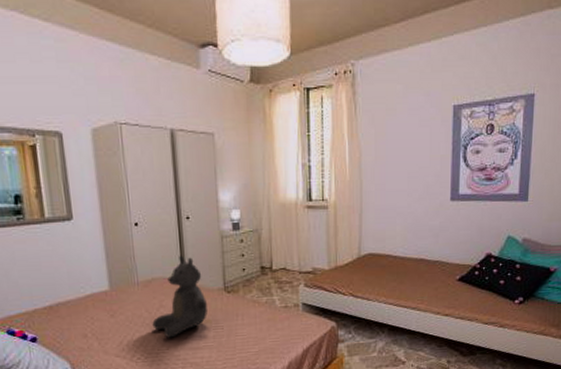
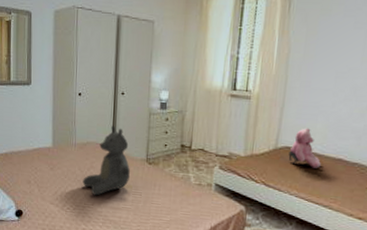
stuffed bear: none [372,232,404,272] -> present [288,128,321,168]

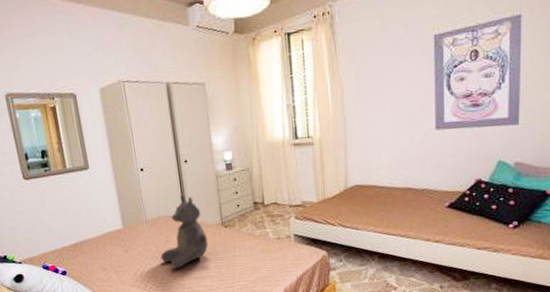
stuffed bear: present [288,128,321,168] -> none [359,163,392,202]

